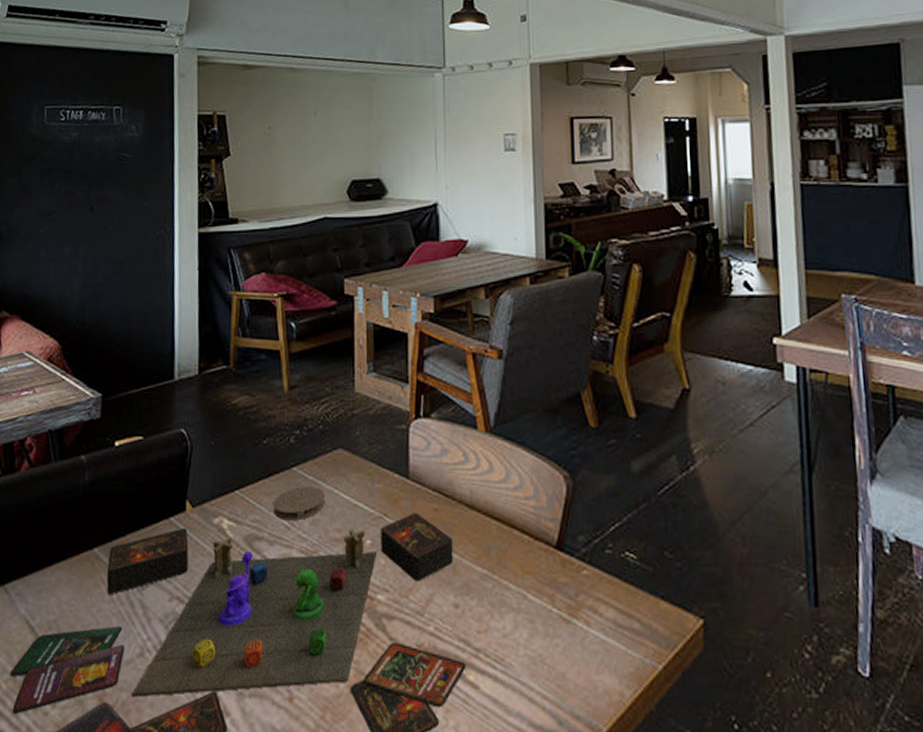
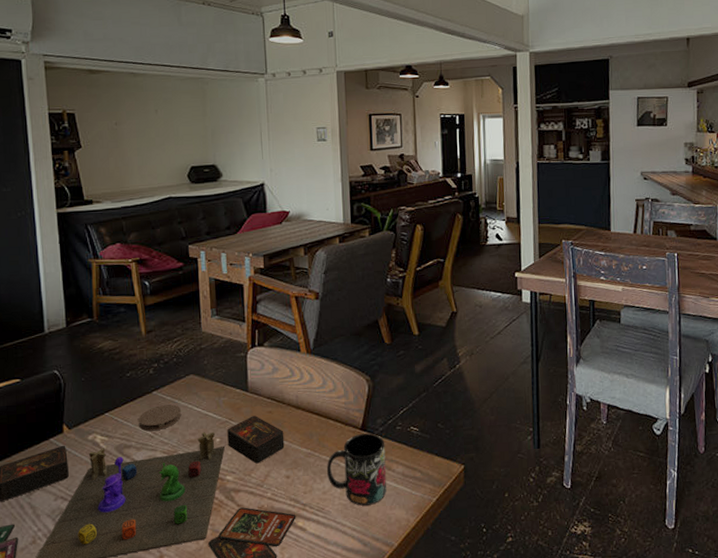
mug: none [508,553,592,663] -> present [326,433,387,506]

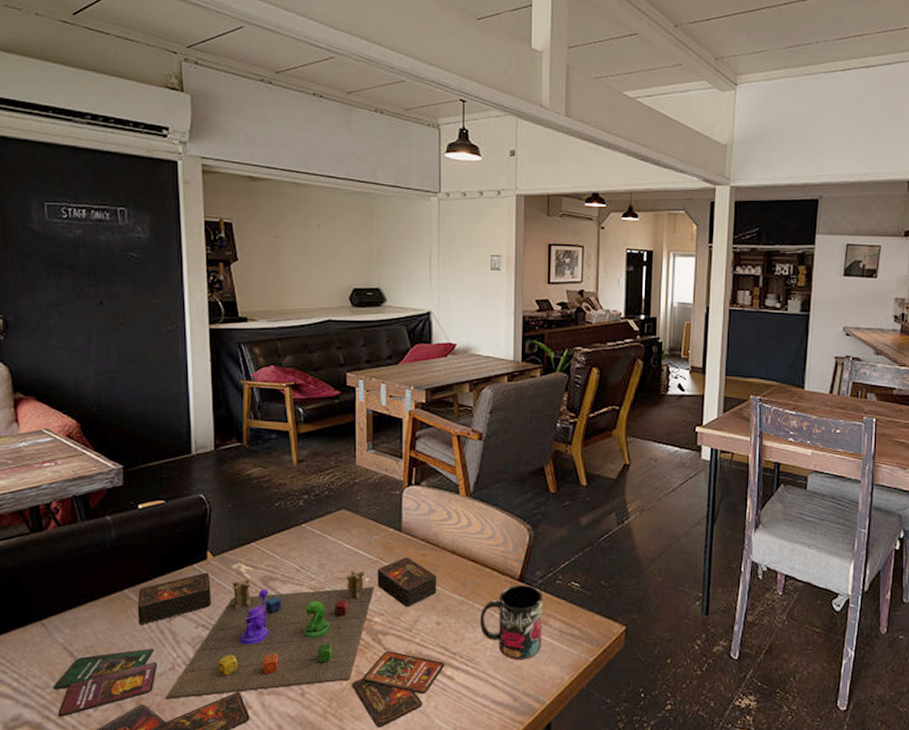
coaster: present [138,404,182,432] -> none [286,539,331,565]

